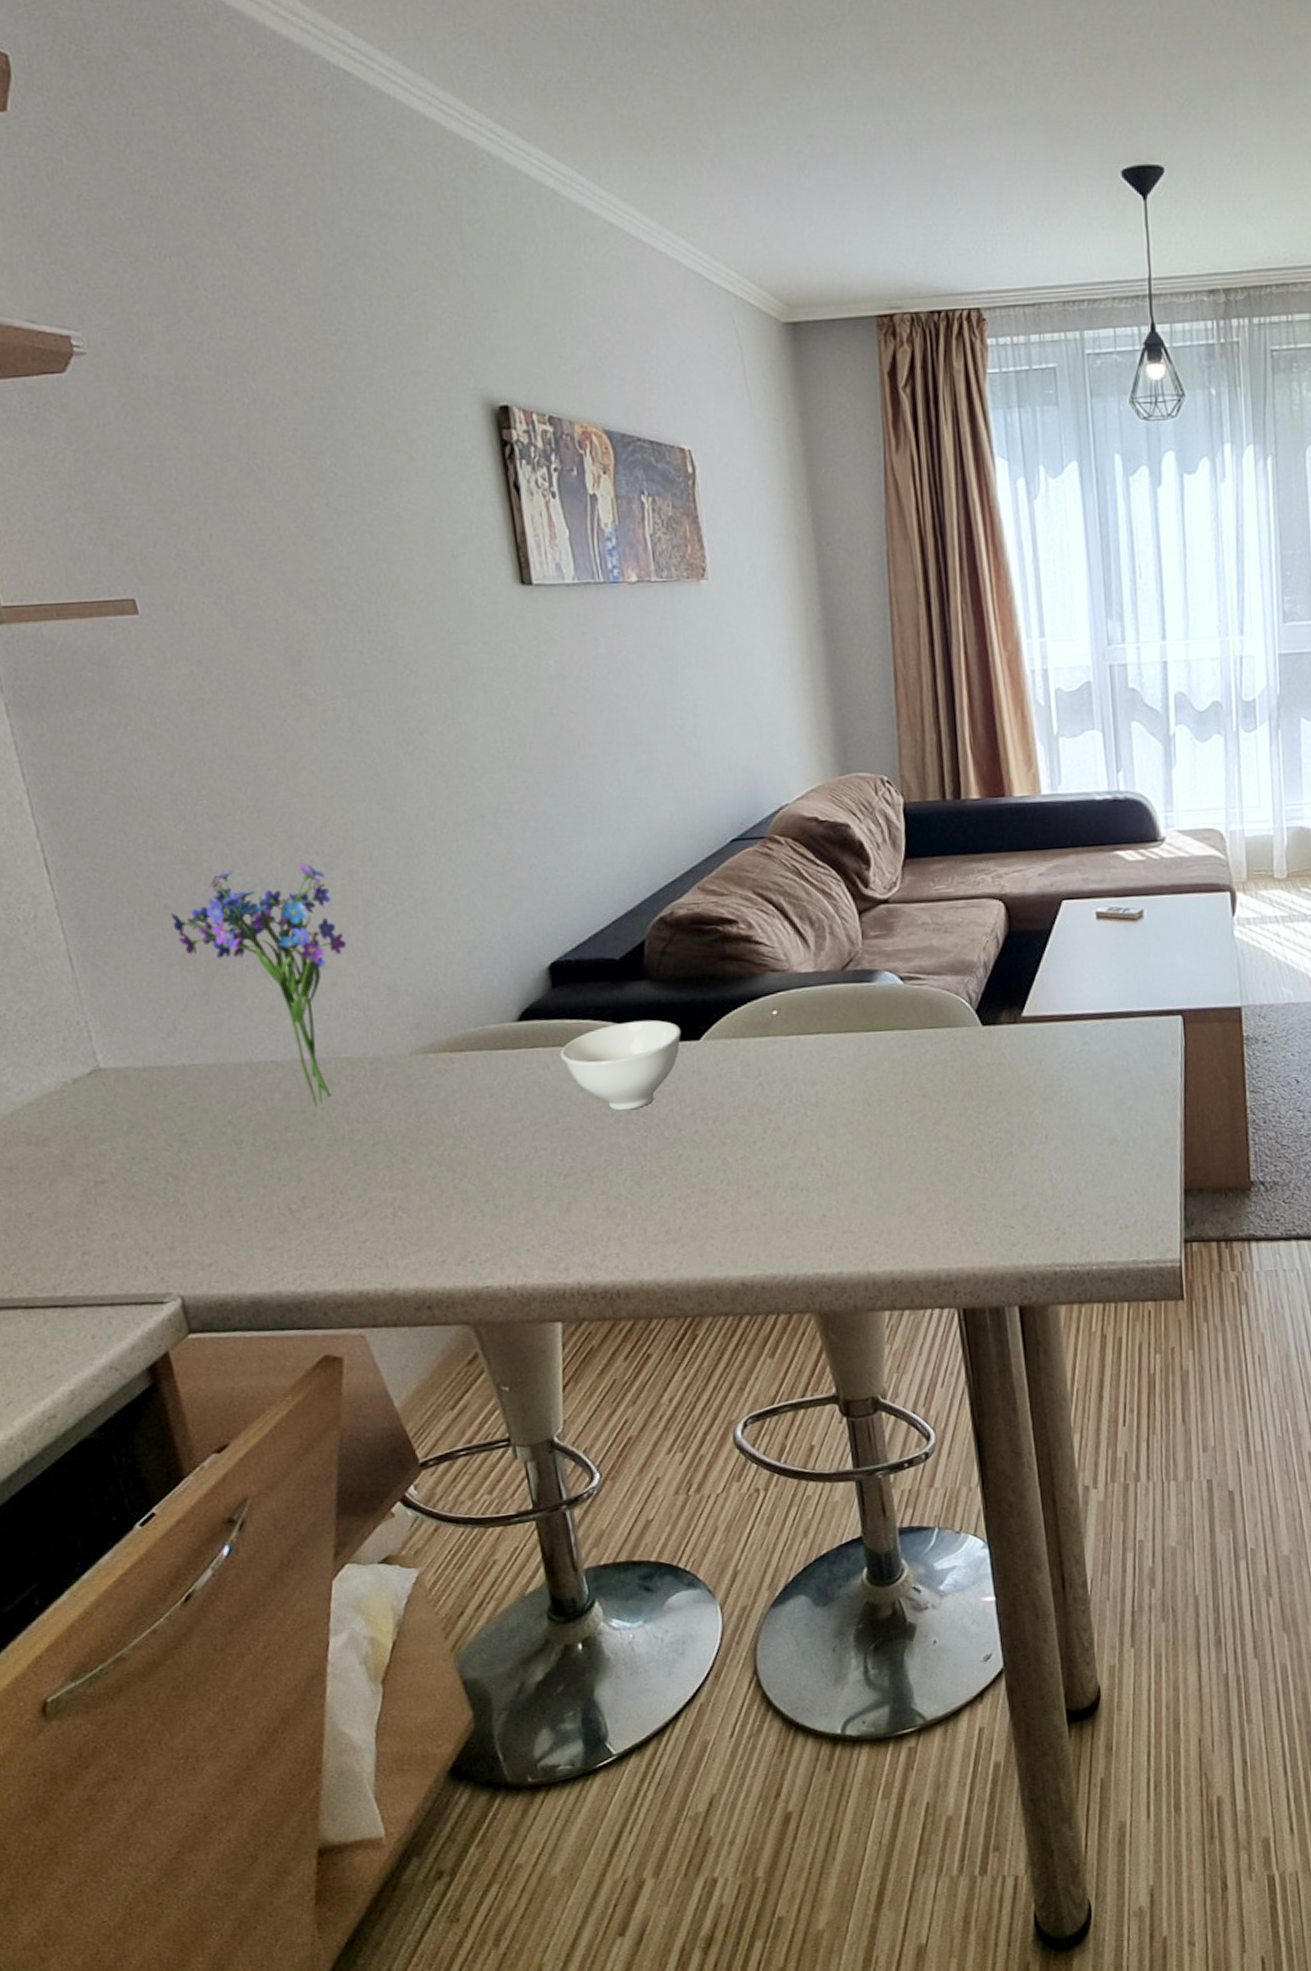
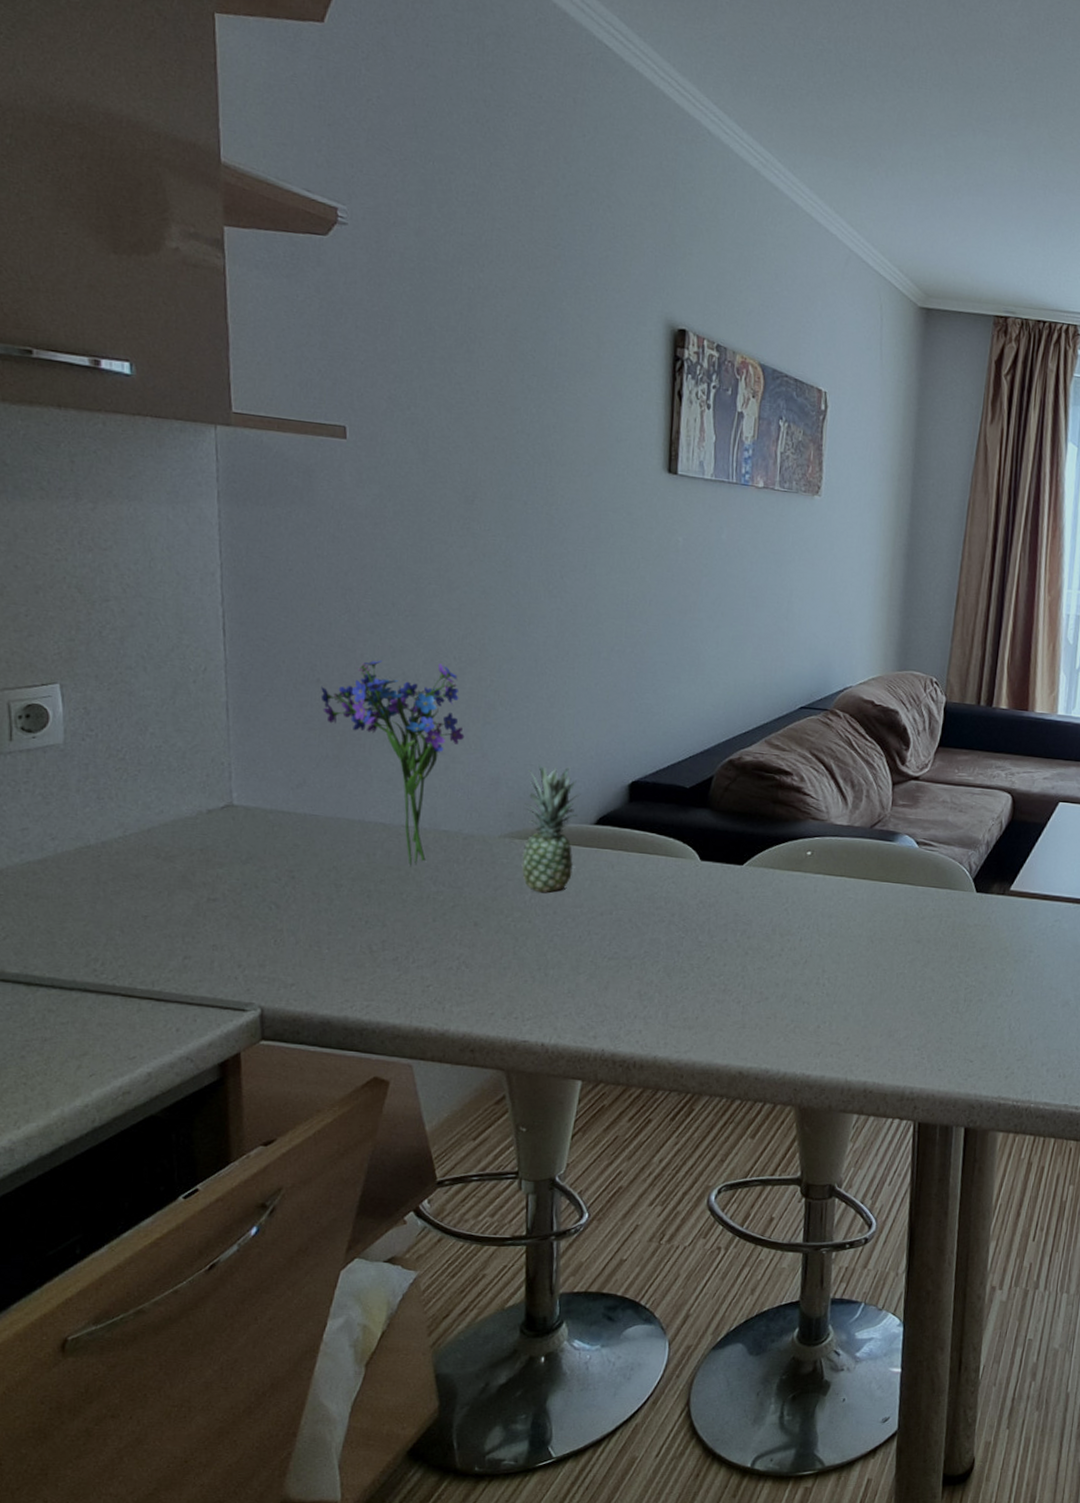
fruit: none [426,958,503,1112] -> present [521,763,581,893]
bowl: present [561,1020,681,1111] -> none [625,840,729,914]

